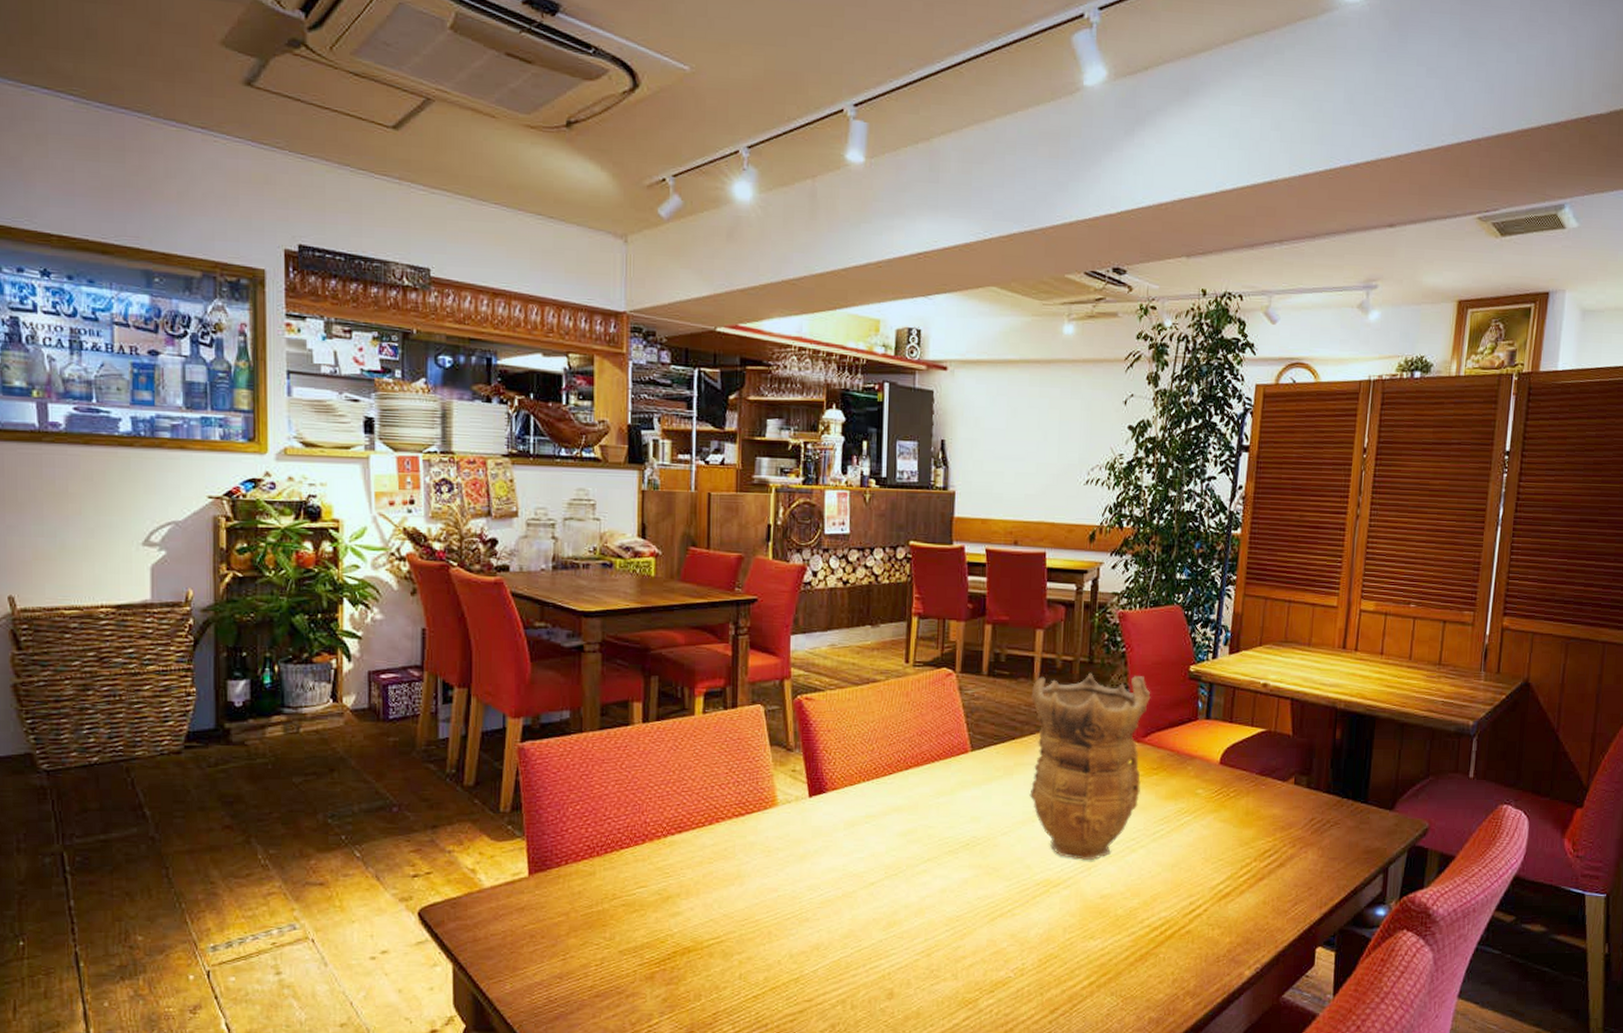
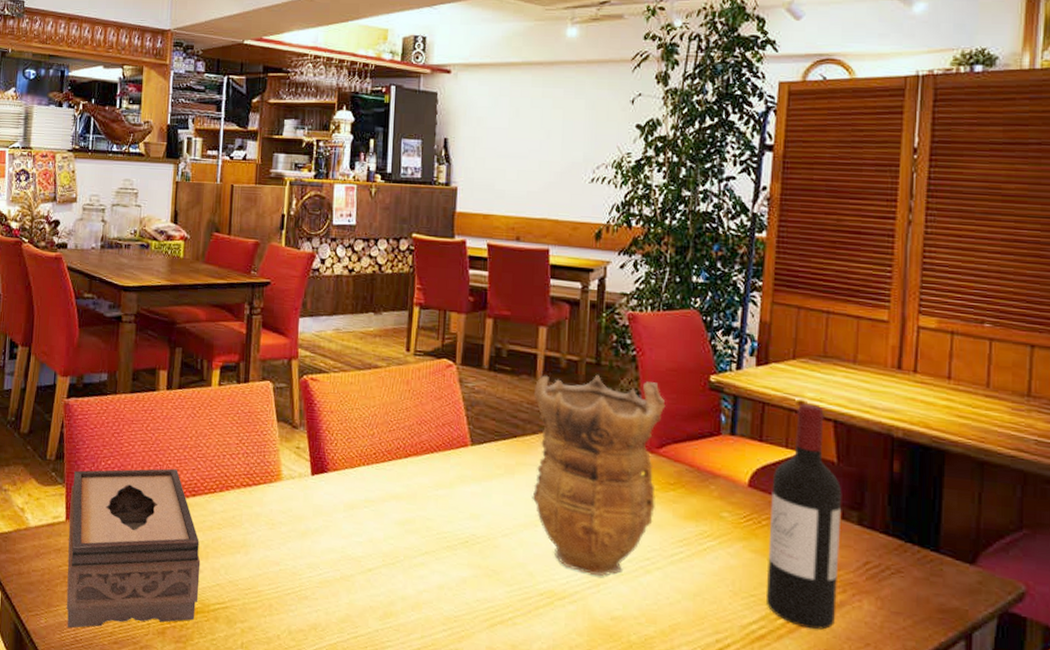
tissue box: none [533,806,691,989] -> present [66,468,201,628]
wine bottle: none [1231,685,1295,882] -> present [765,403,842,630]

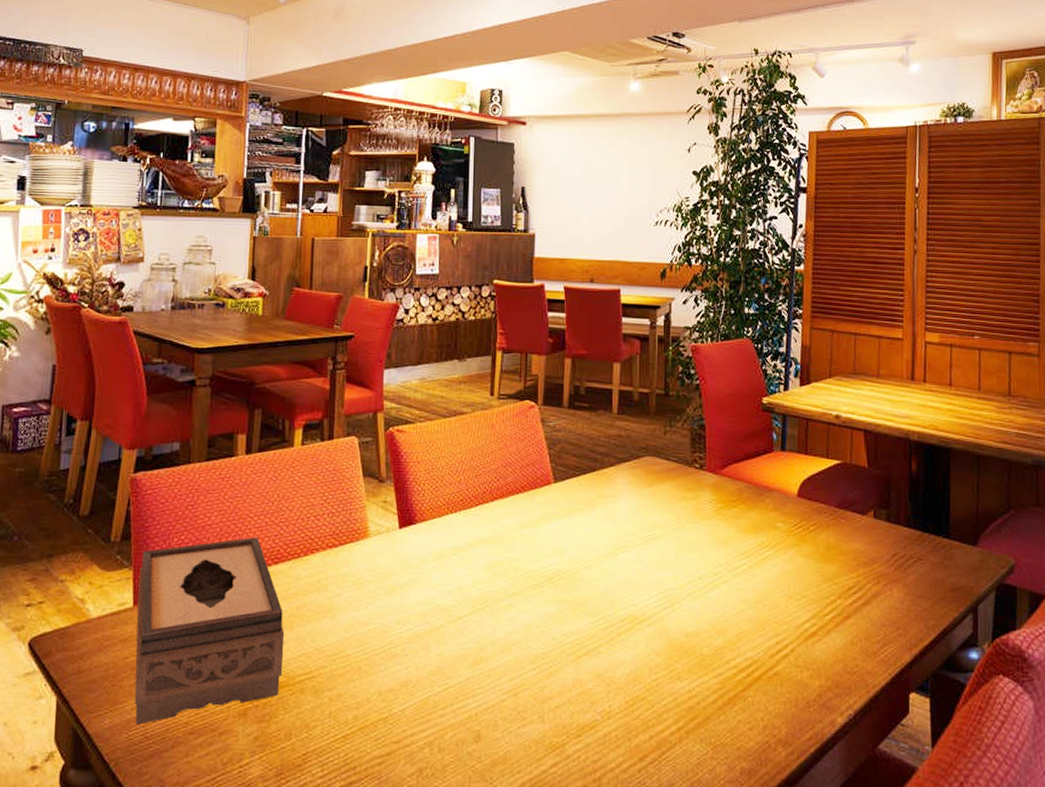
vase: present [532,374,666,577] -> none [610,404,726,597]
wine bottle: present [765,403,842,630] -> none [815,416,873,621]

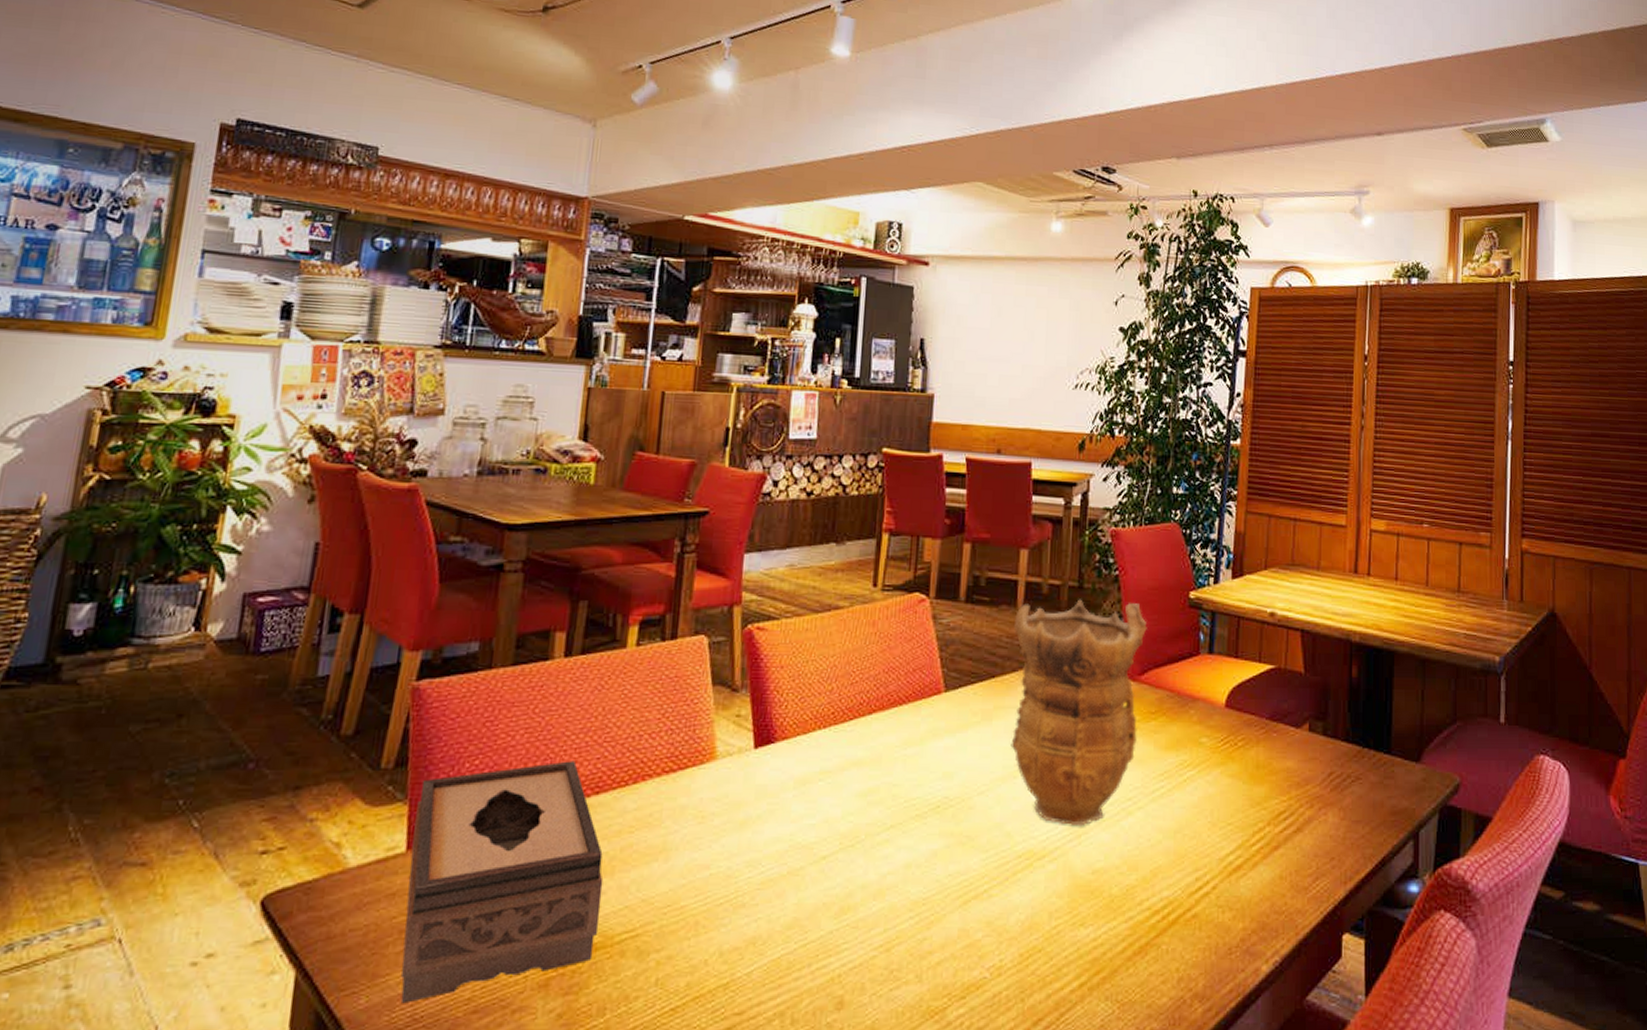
vase: none [610,404,726,597] -> present [1010,599,1147,827]

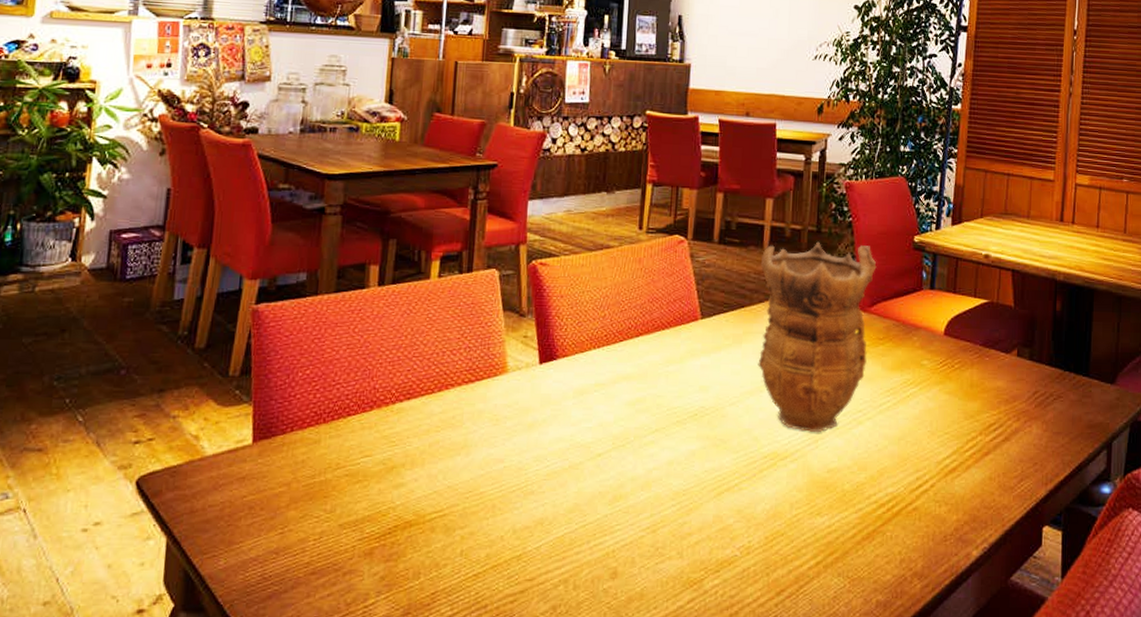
tissue box: present [400,761,604,1004] -> none [252,372,416,566]

